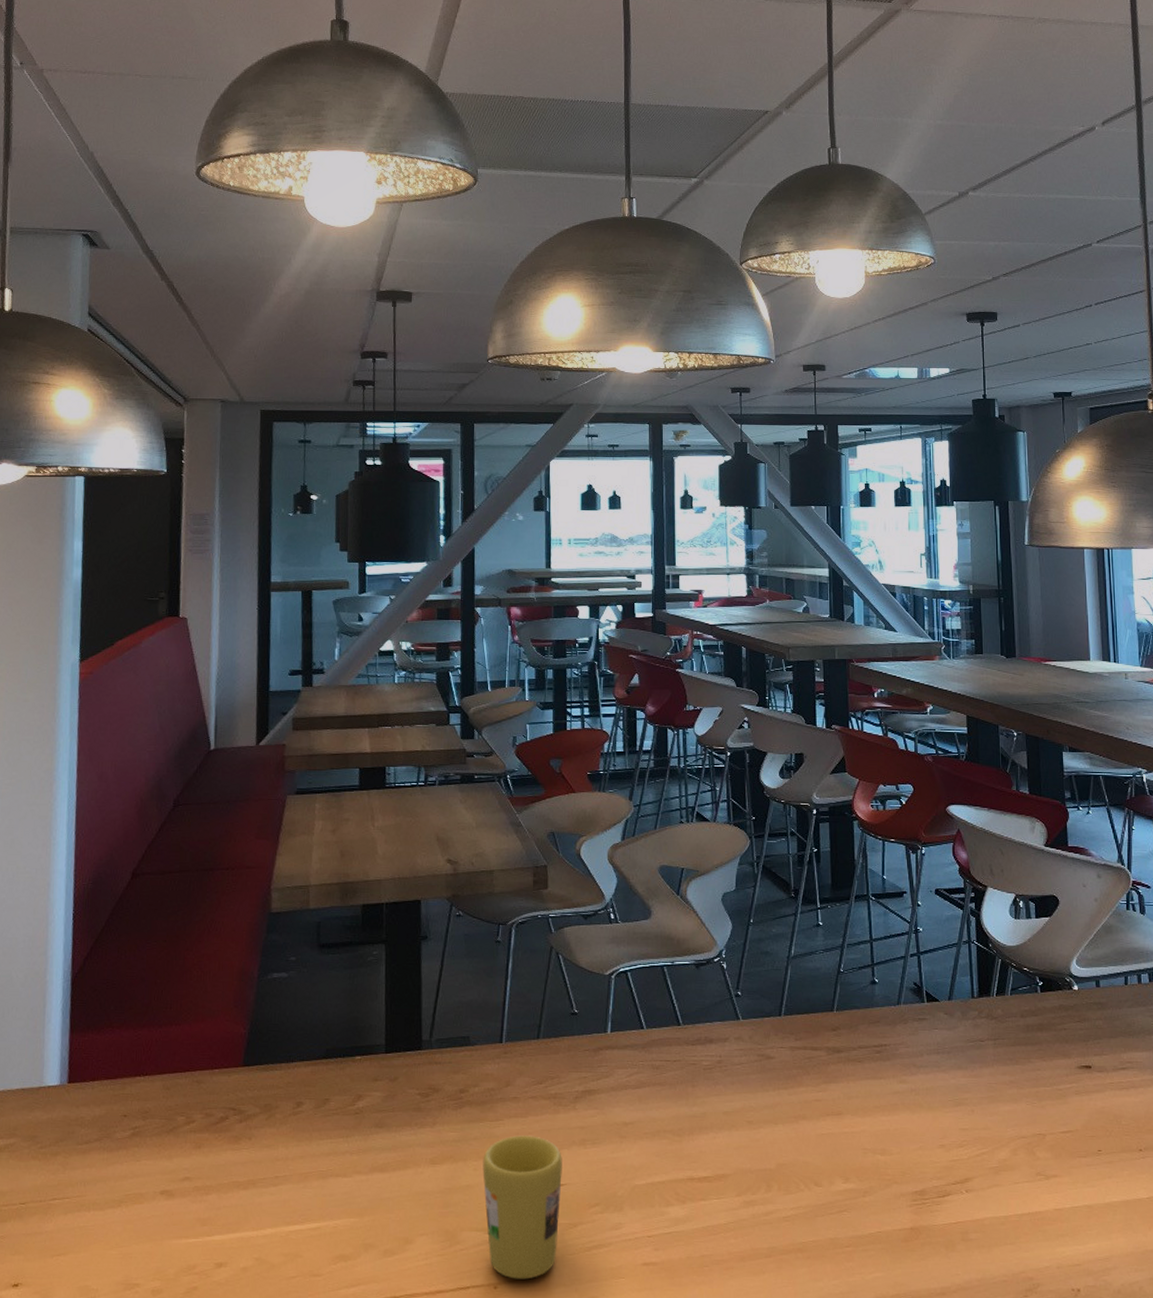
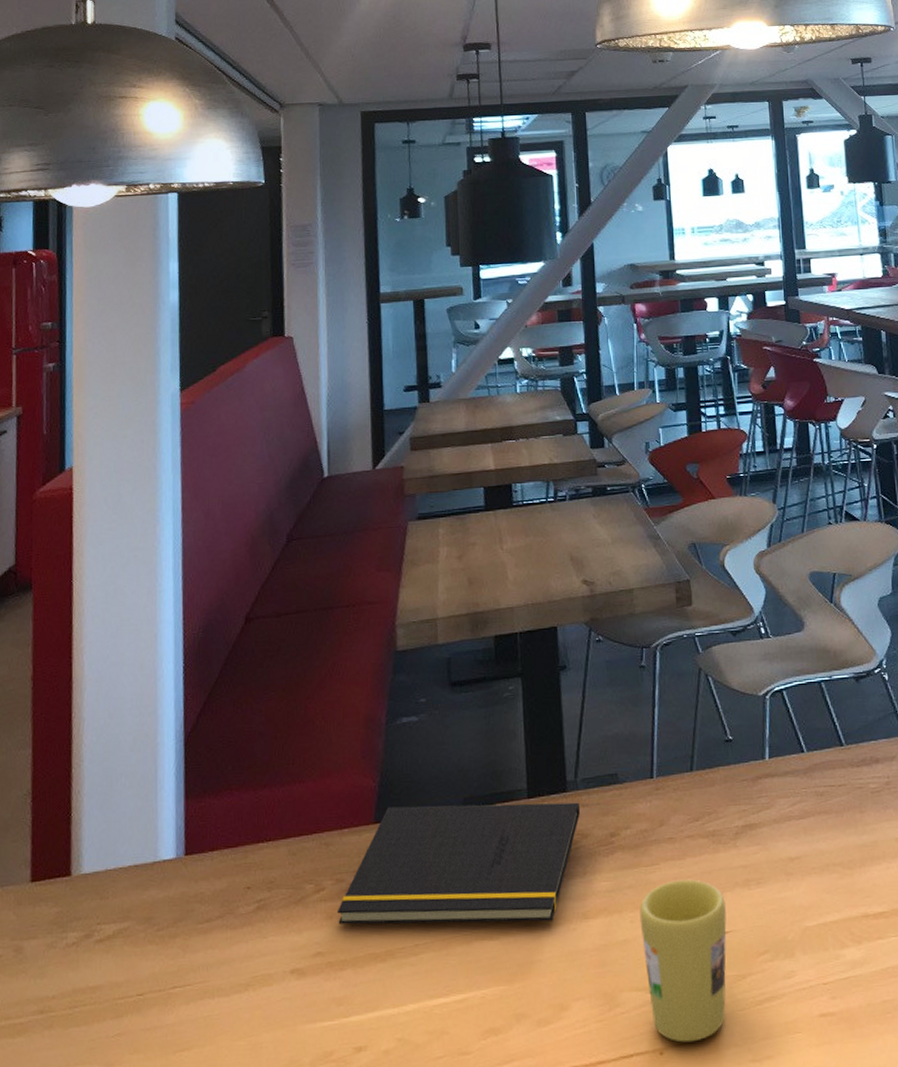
notepad: none [205,1053,433,1164] -> present [337,802,580,925]

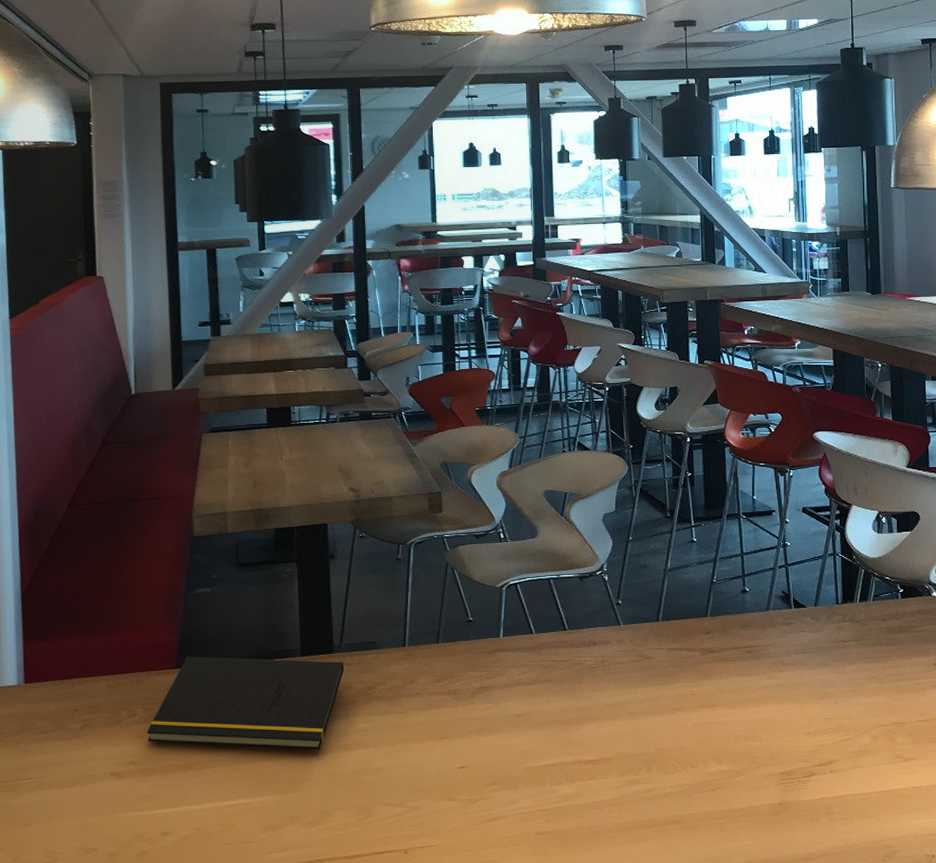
mug: present [639,879,727,1043] -> none [391,725,463,846]

